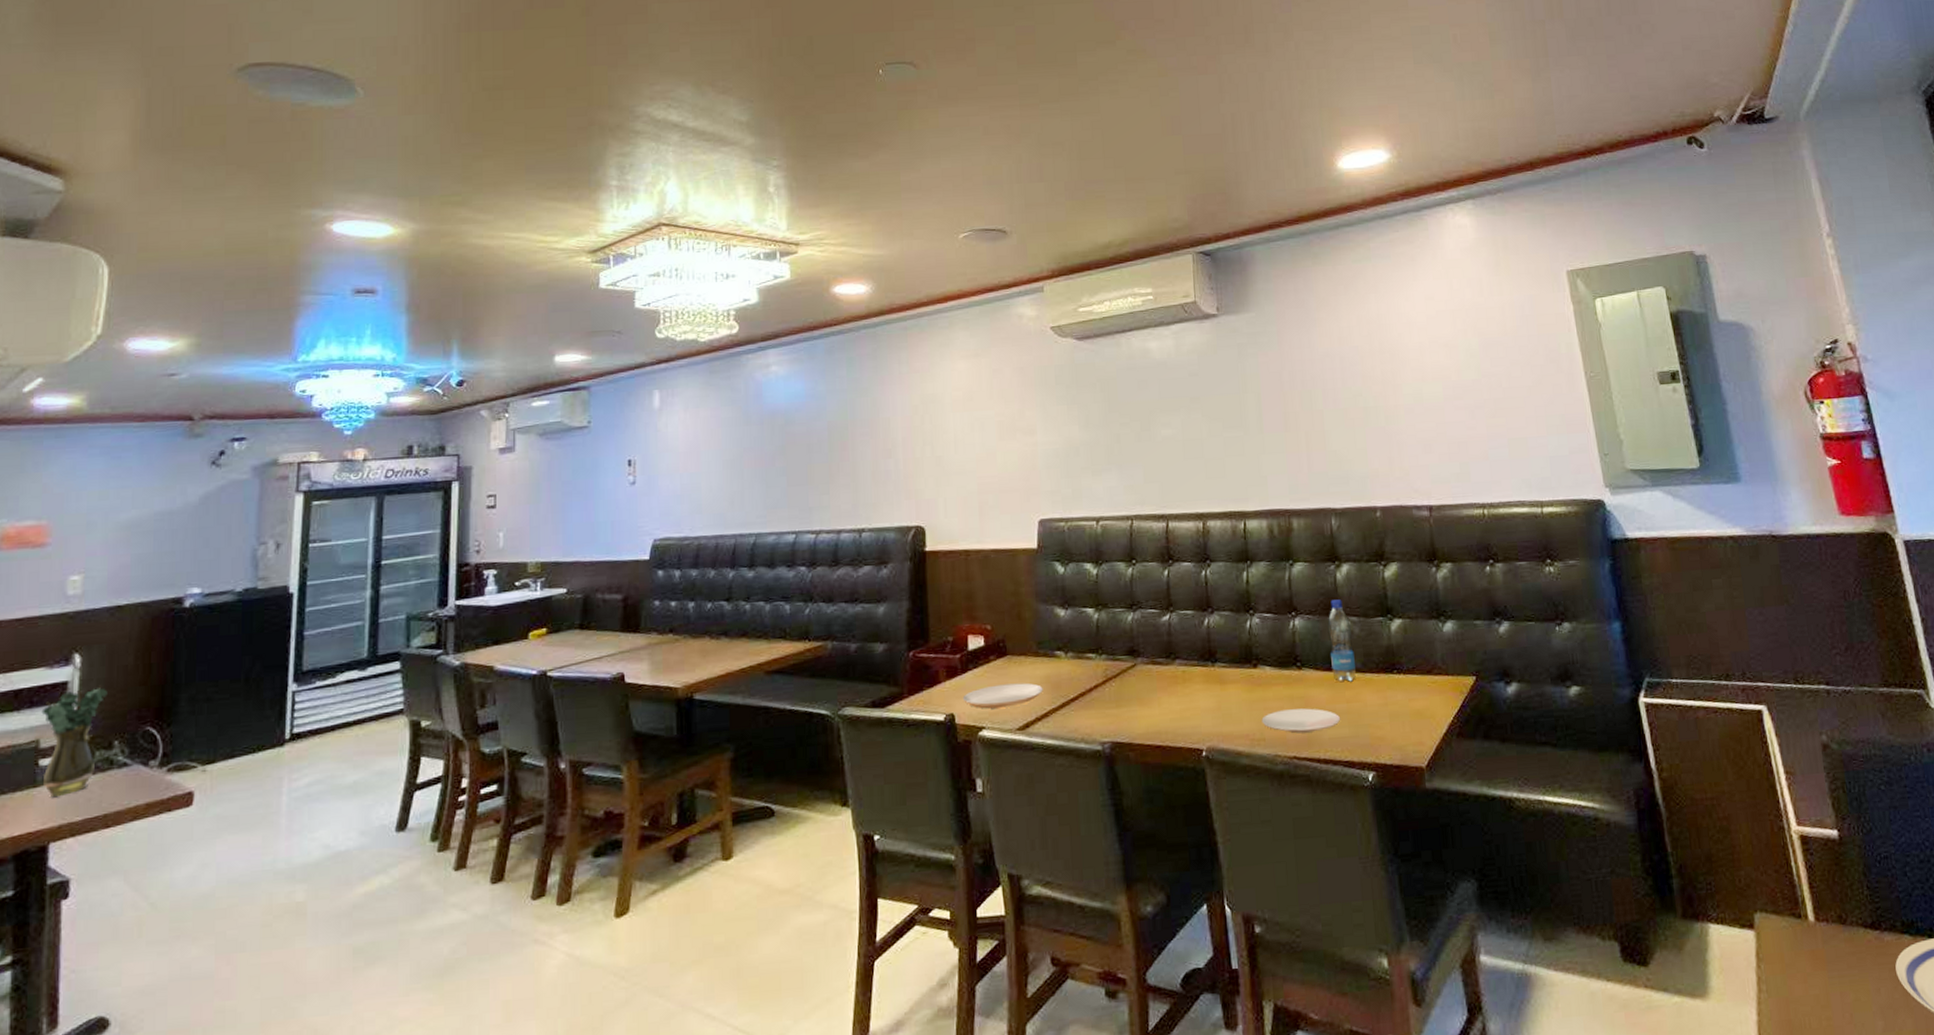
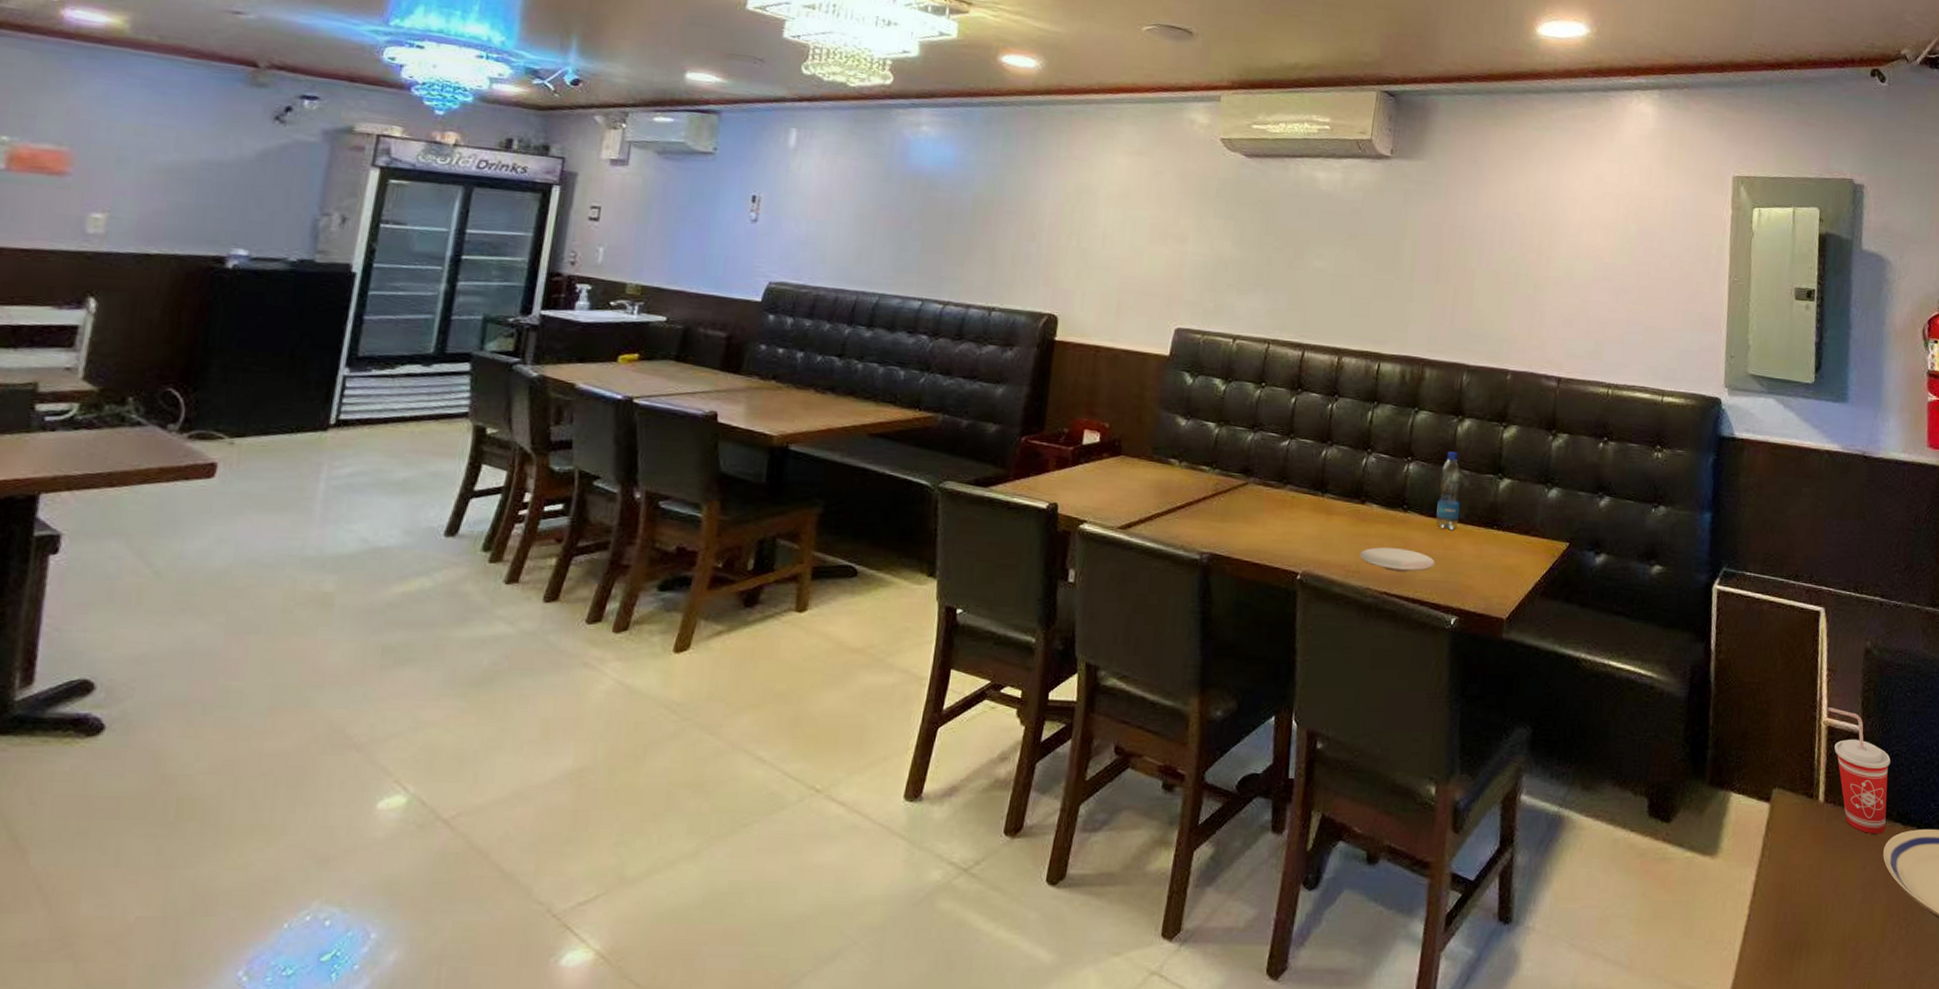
vase: present [41,685,108,797] -> none [37,332,126,446]
plate: present [962,683,1043,709] -> none [1068,482,1152,506]
beverage cup: none [1795,813,1893,951] -> present [1827,706,1891,834]

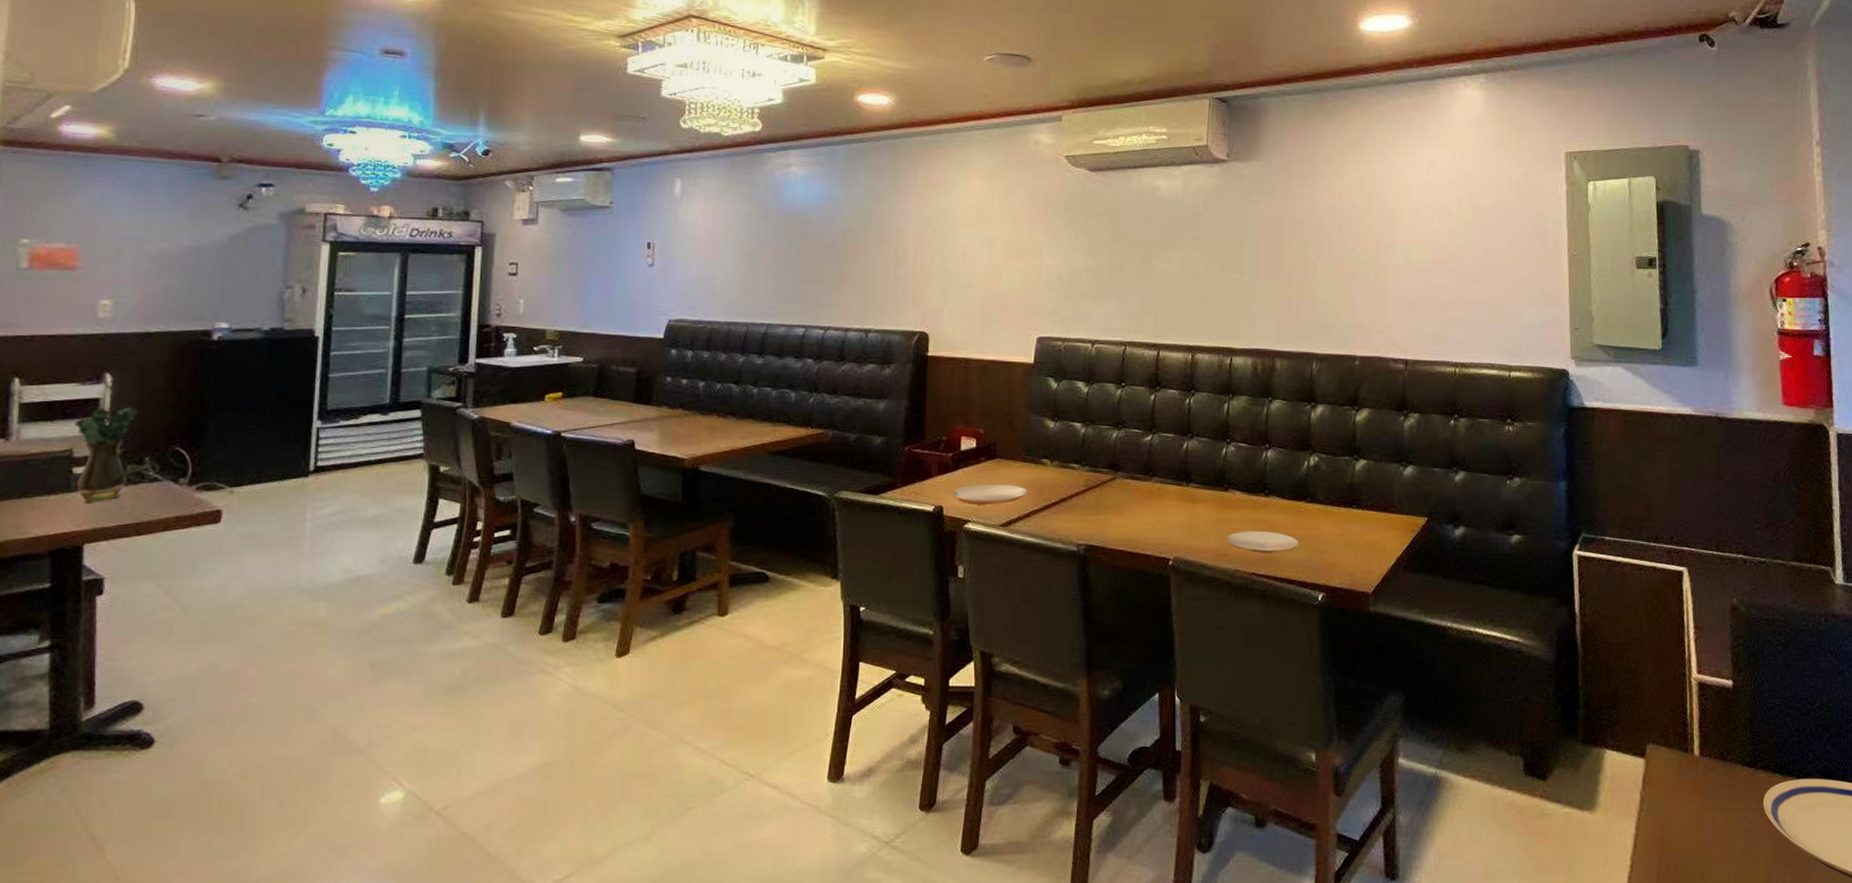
vase: none [37,332,126,446] -> present [74,404,138,502]
plate: none [1068,482,1152,506] -> present [951,484,1028,505]
bottle: present [1435,451,1462,531] -> none [1296,437,1319,512]
beverage cup: present [1827,706,1891,834] -> none [1697,663,1765,785]

